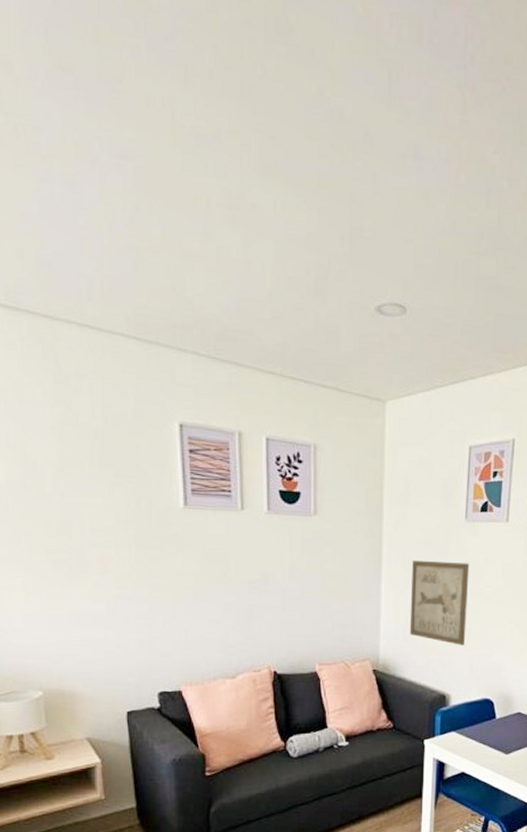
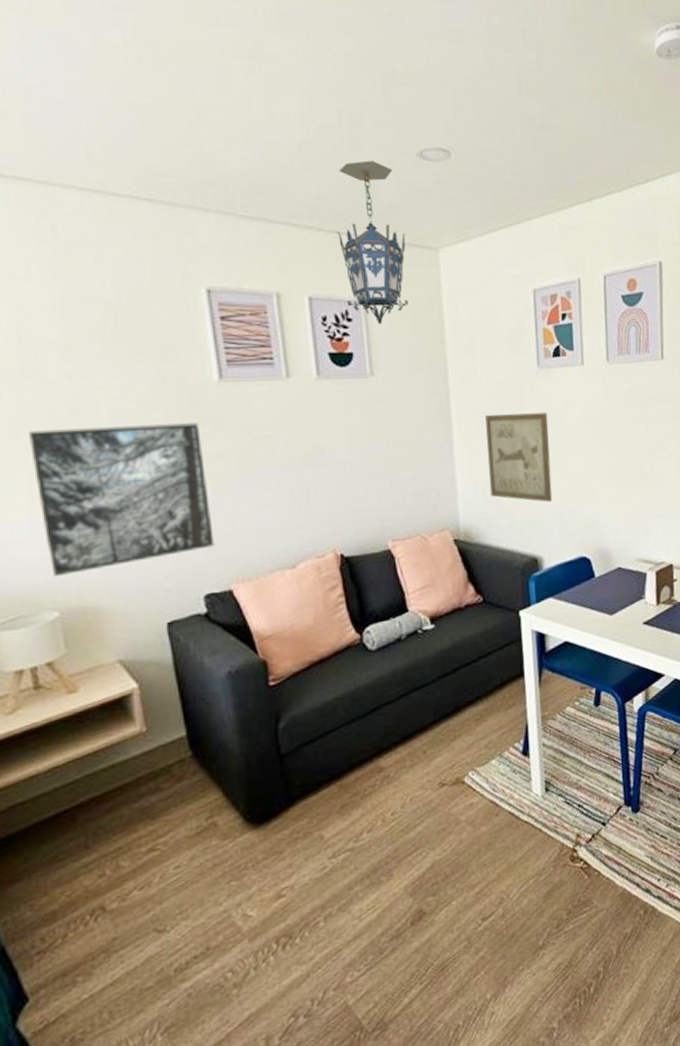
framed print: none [27,536,170,663] -> present [29,423,215,577]
hanging lantern: none [296,312,358,468] -> present [337,160,408,325]

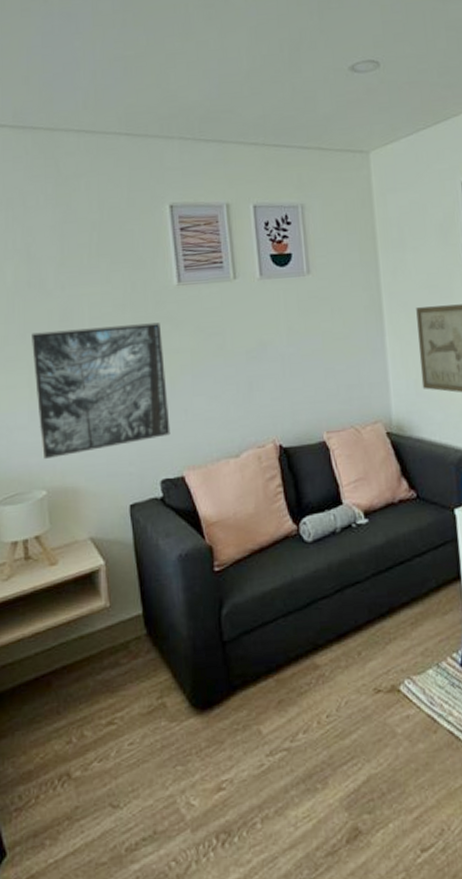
hanging lantern: present [337,160,408,325] -> none [278,79,342,226]

